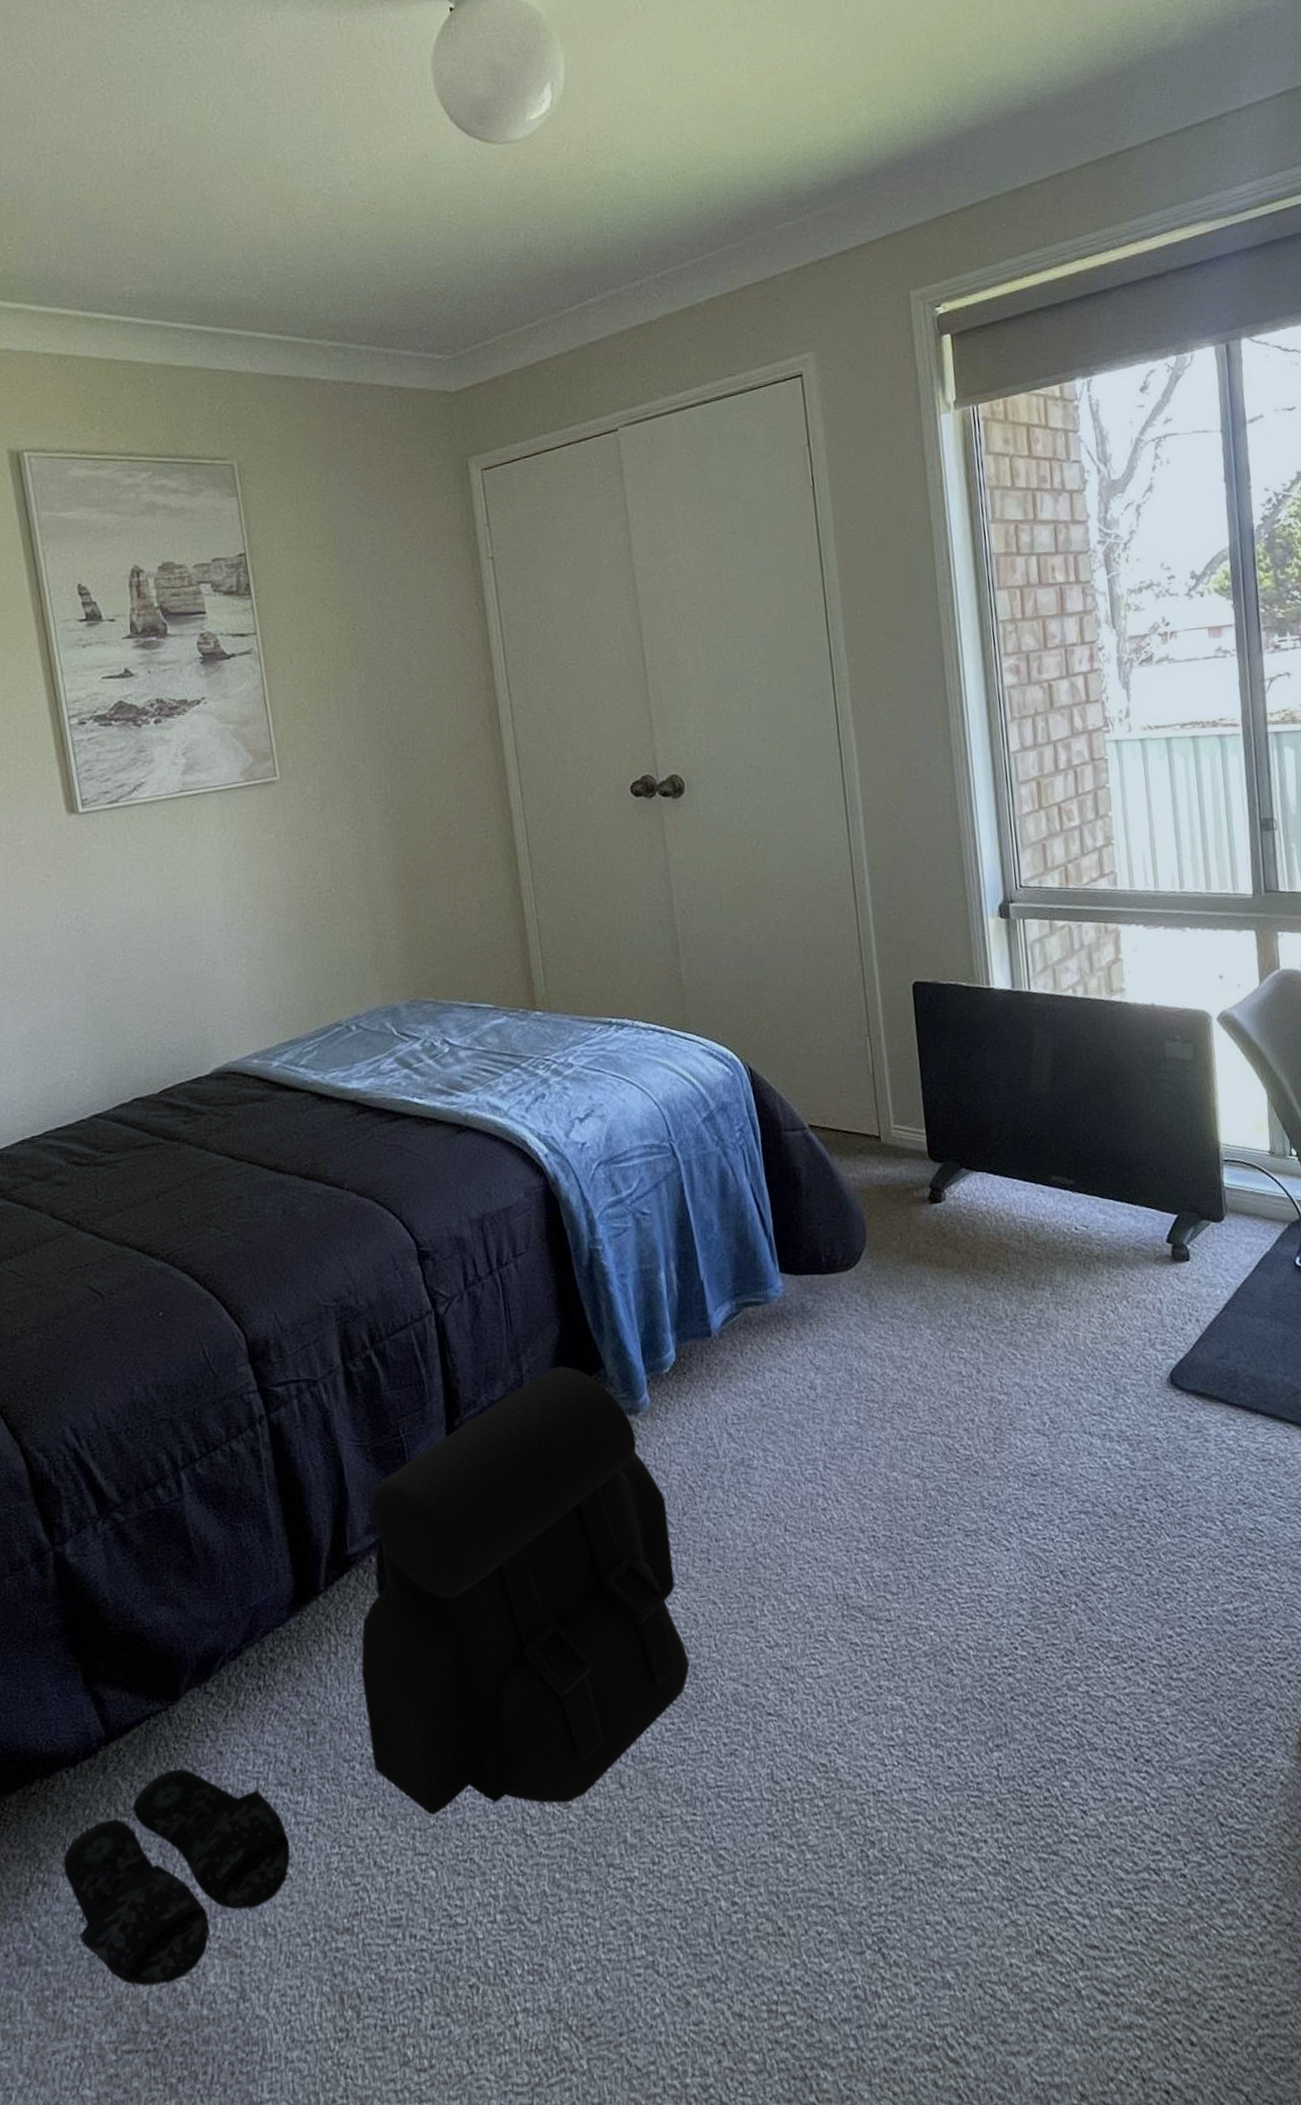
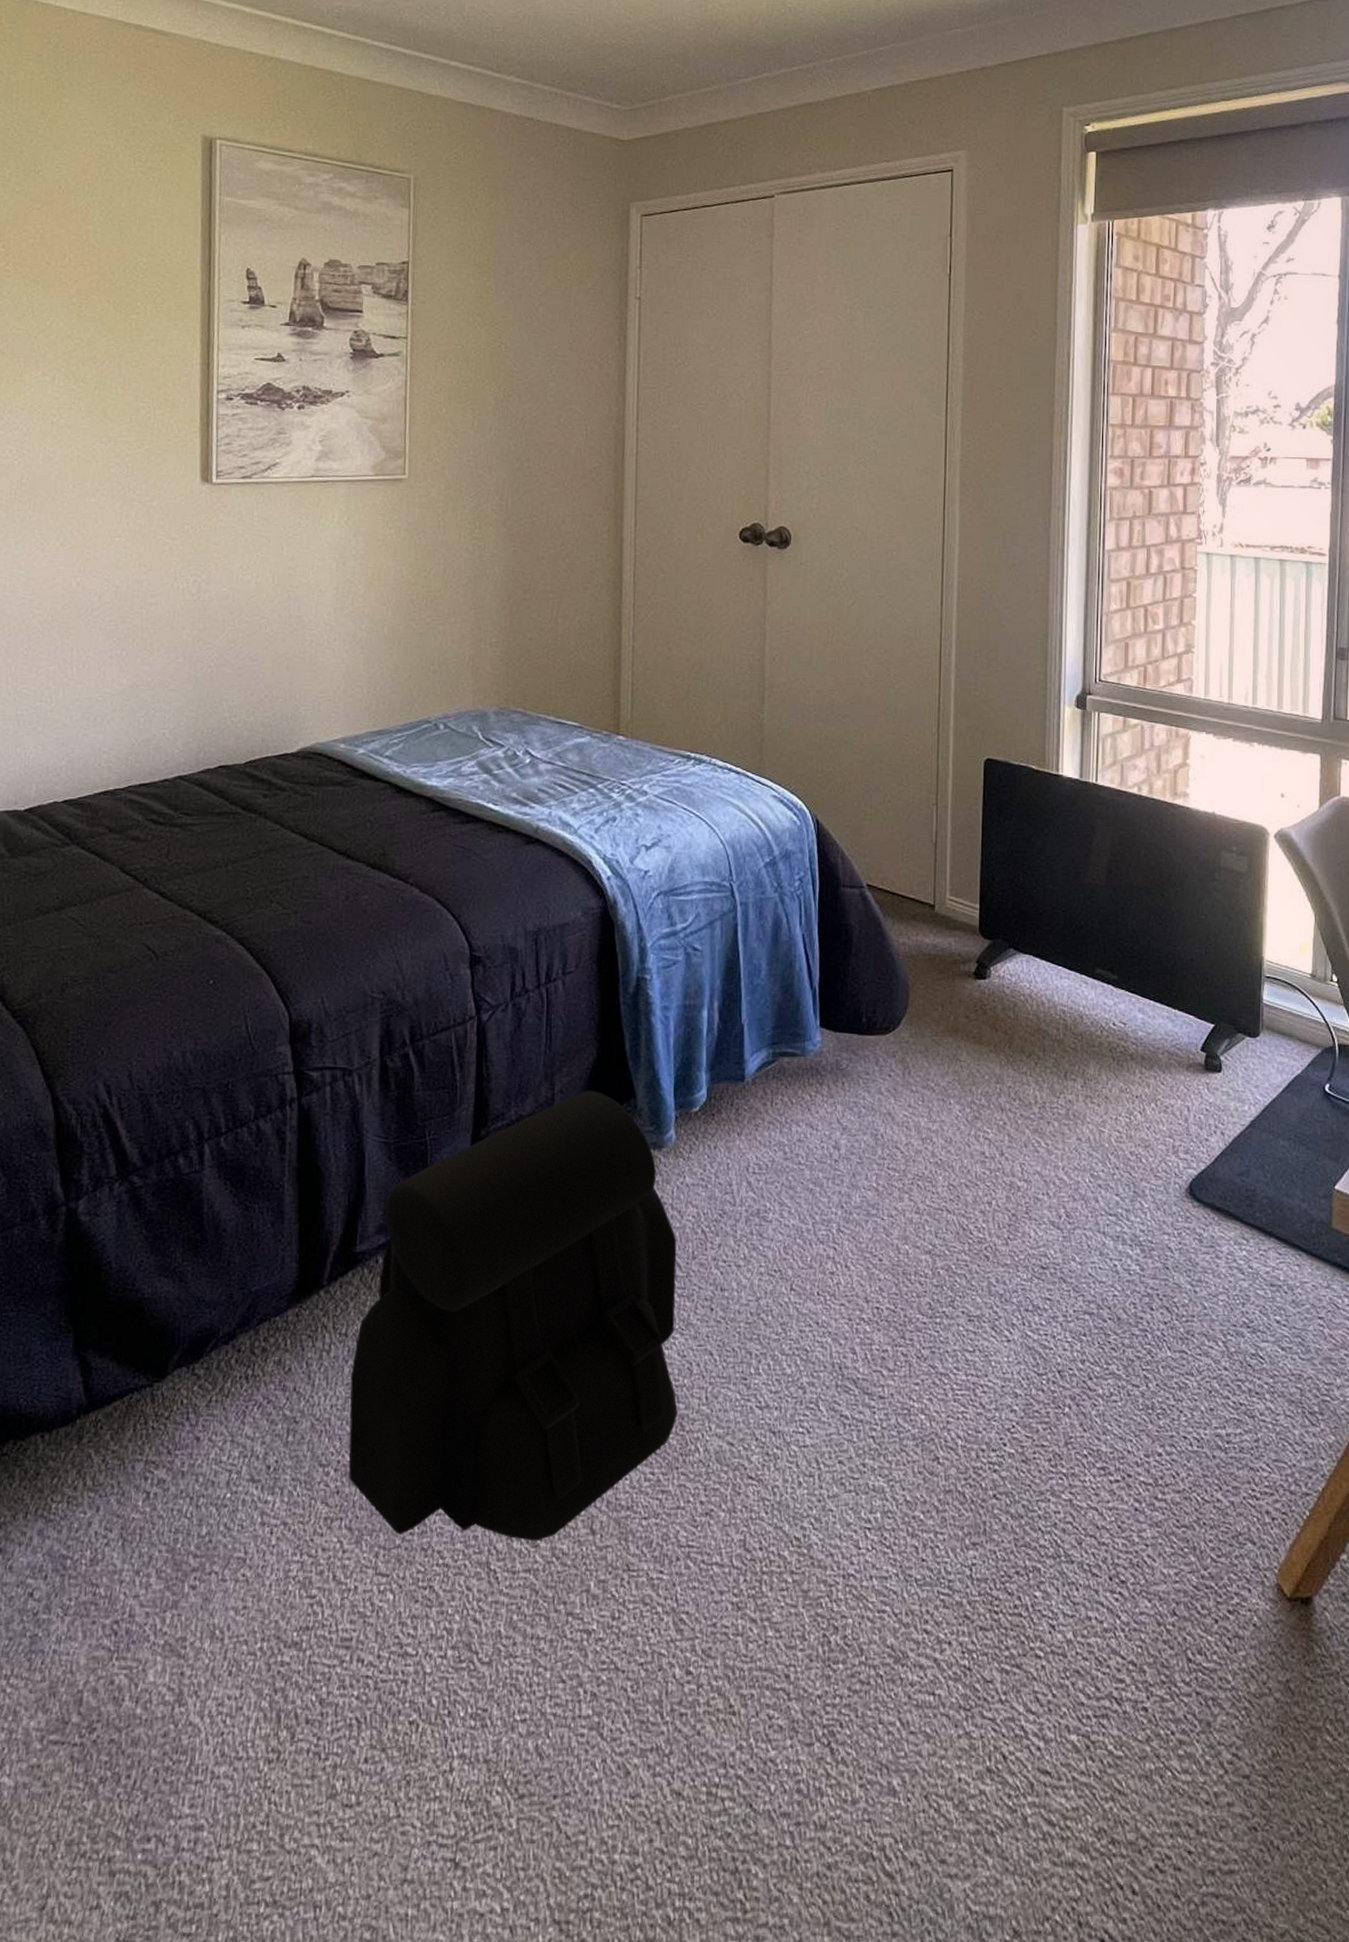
slippers: present [63,1769,290,1986] -> none [22,1450,252,1674]

